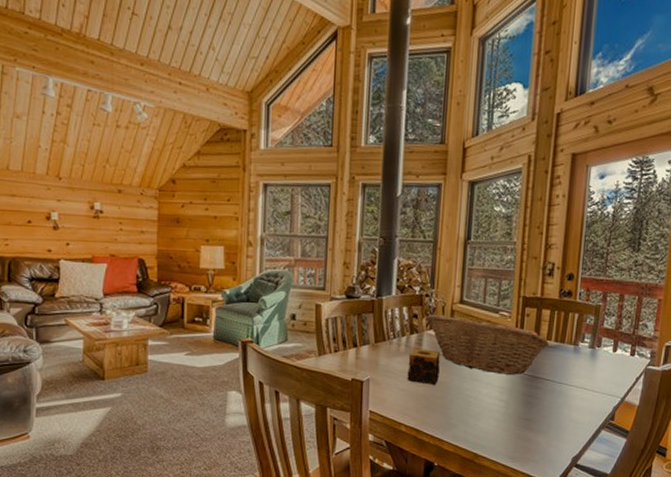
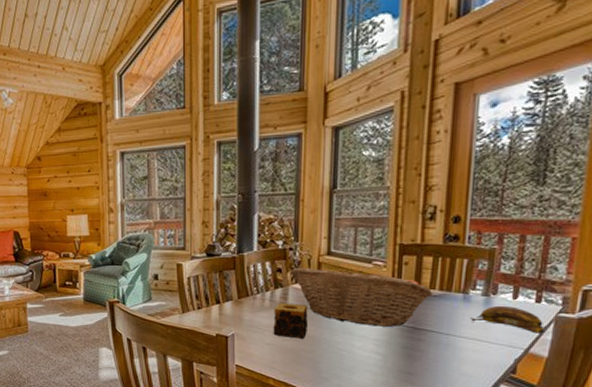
banana: none [579,357,637,384] -> present [470,305,544,334]

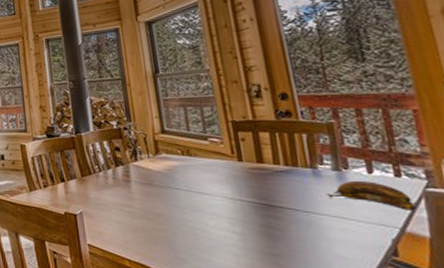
candle: present [273,303,308,339] -> none [118,181,156,217]
fruit basket: present [290,267,434,327] -> none [128,145,280,204]

